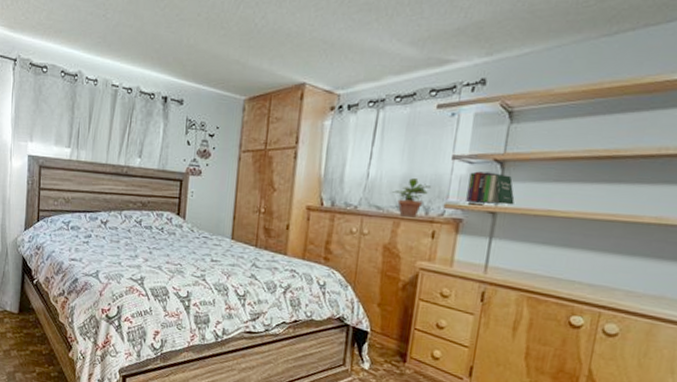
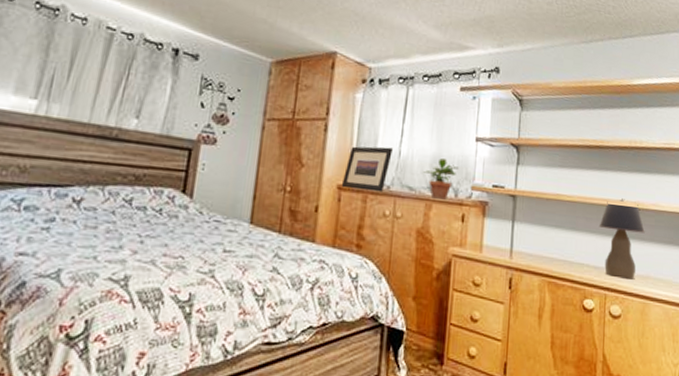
picture frame: none [310,170,361,212] -> present [341,146,393,192]
books: present [466,171,515,205] -> none [490,154,530,189]
table lamp: none [600,213,666,299] -> present [598,199,645,280]

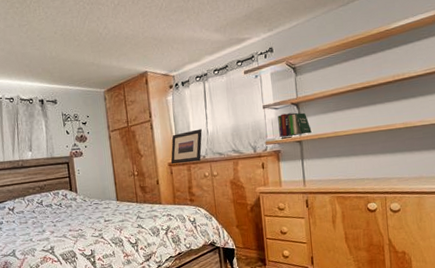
potted plant: present [422,158,458,200] -> none [227,127,253,157]
books: none [490,154,530,189] -> present [278,112,312,137]
table lamp: present [598,199,645,280] -> none [373,123,415,183]

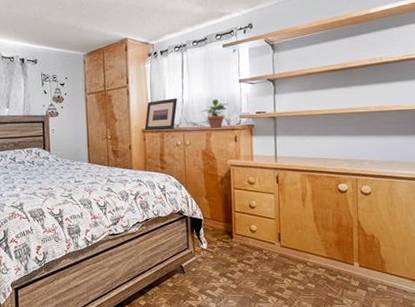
potted plant: none [227,127,253,157] -> present [201,99,228,128]
books: present [278,112,312,137] -> none [253,88,286,112]

